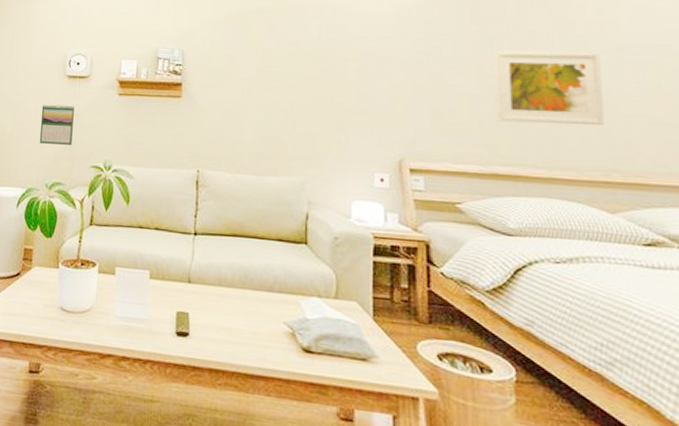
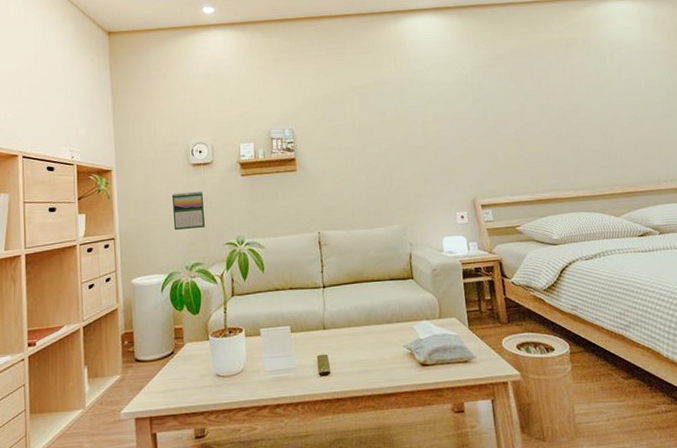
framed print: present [494,51,604,126] -> none [529,97,606,159]

